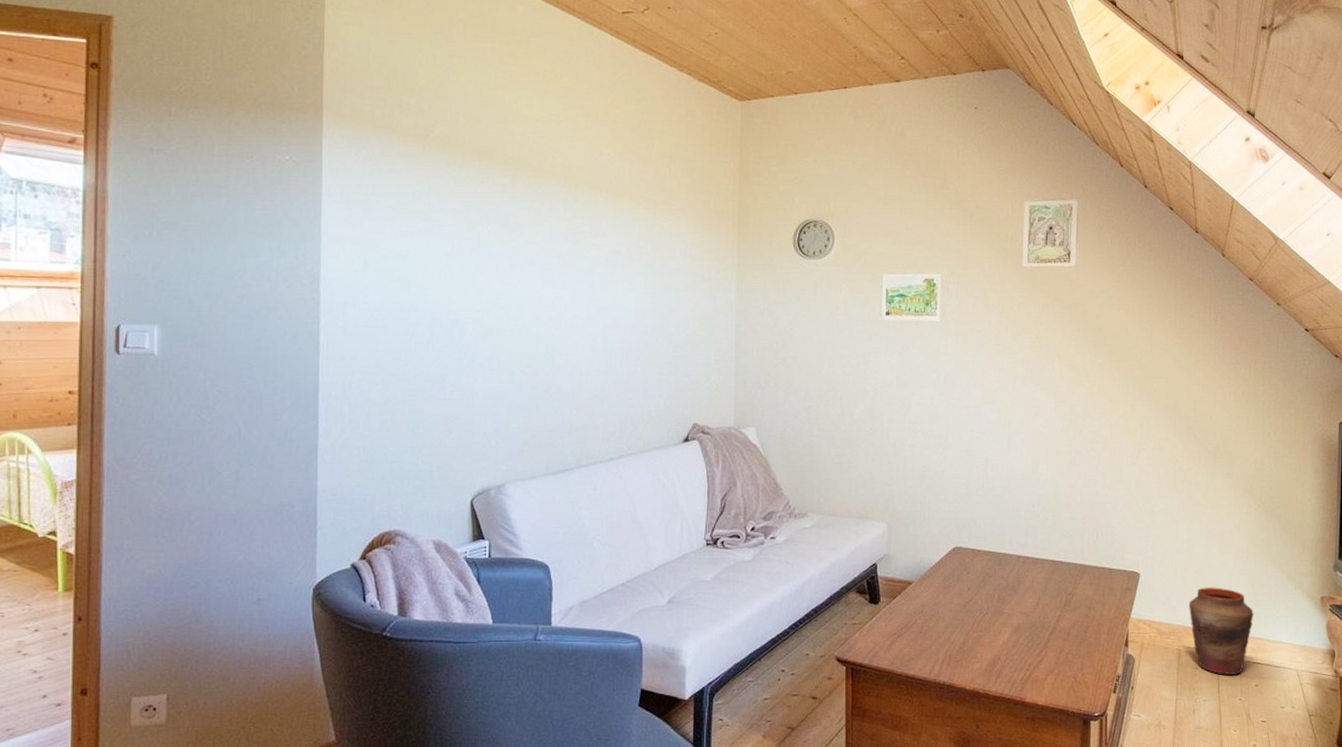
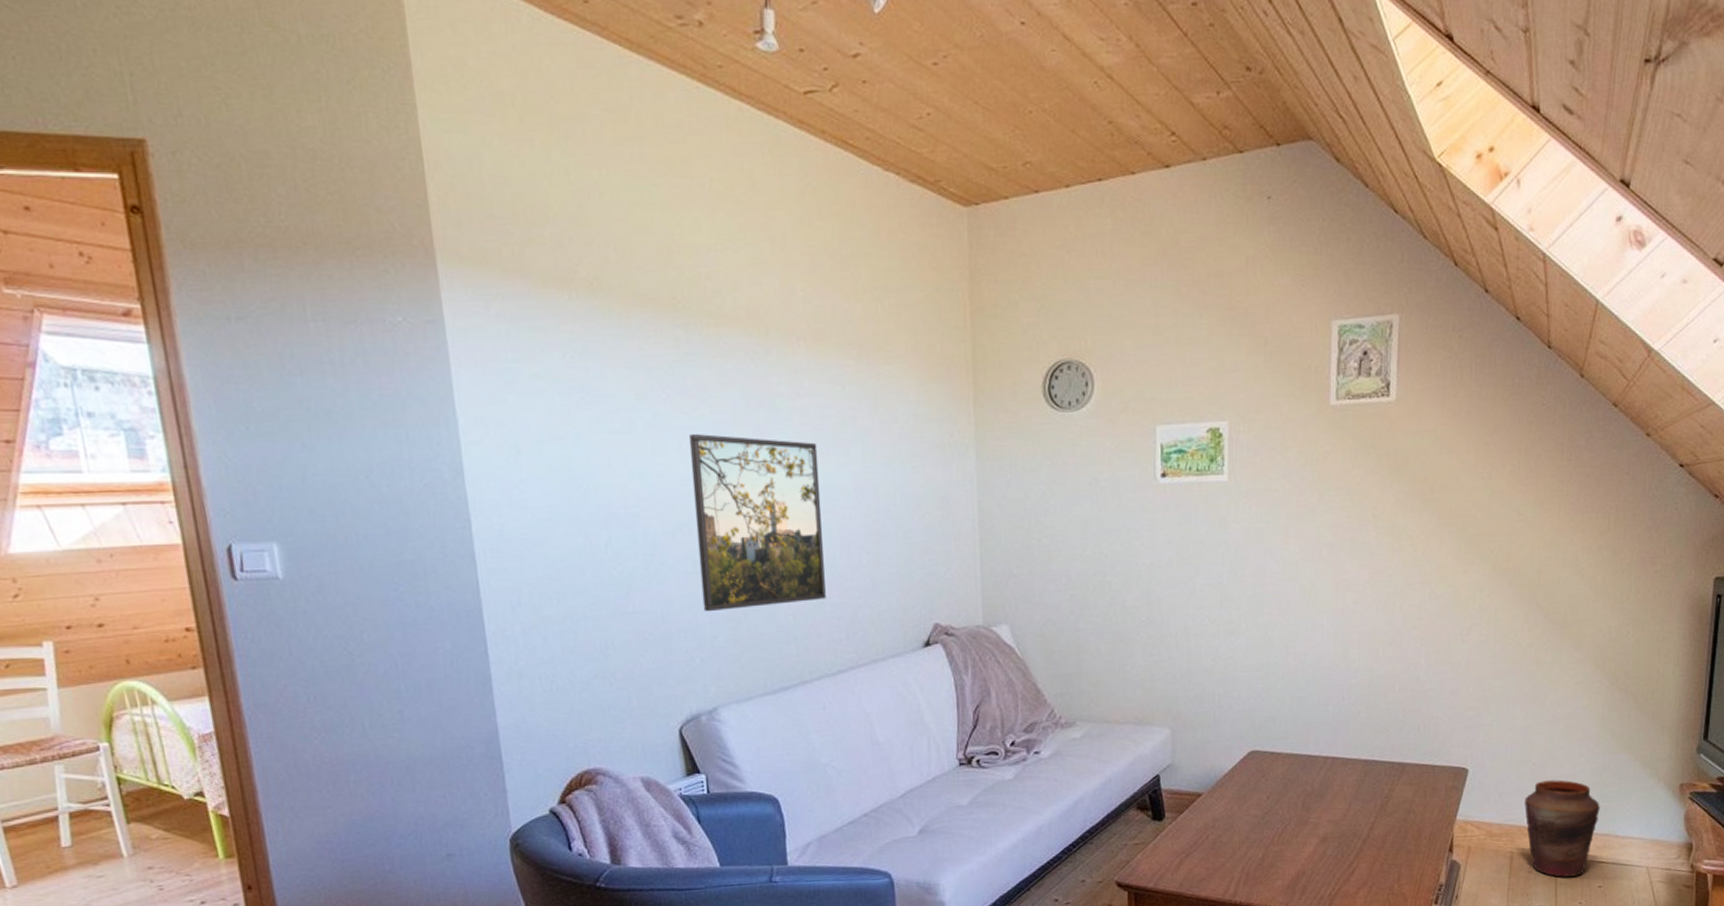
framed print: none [502,258,609,403] -> present [688,433,826,612]

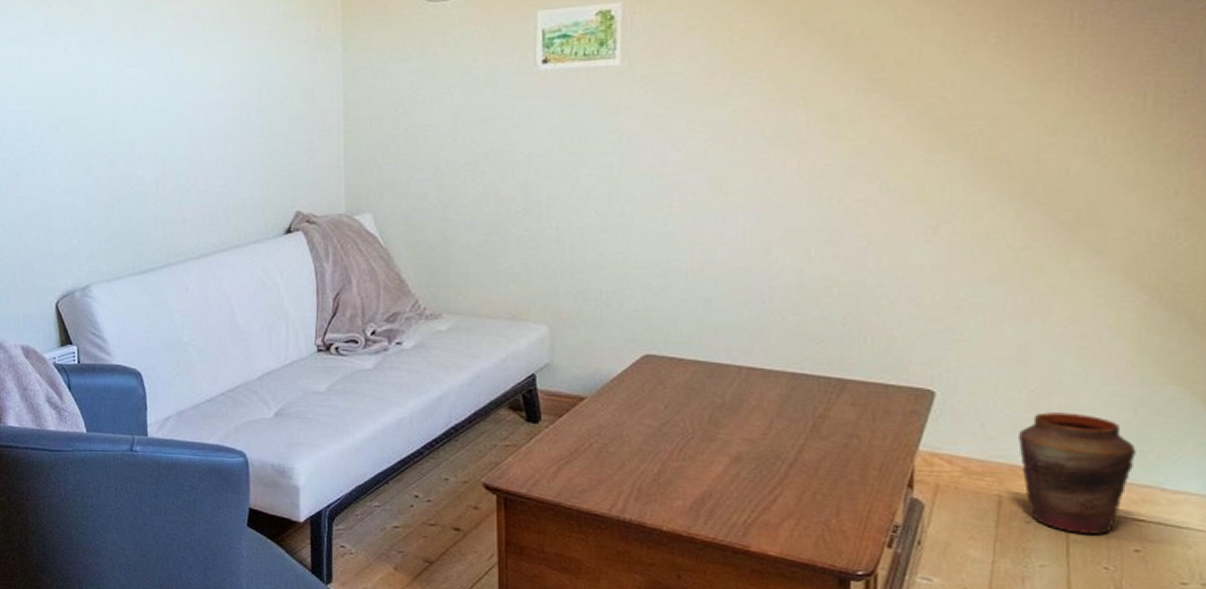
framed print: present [688,433,826,612] -> none [74,37,192,198]

